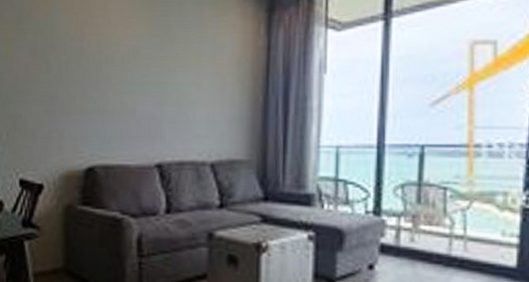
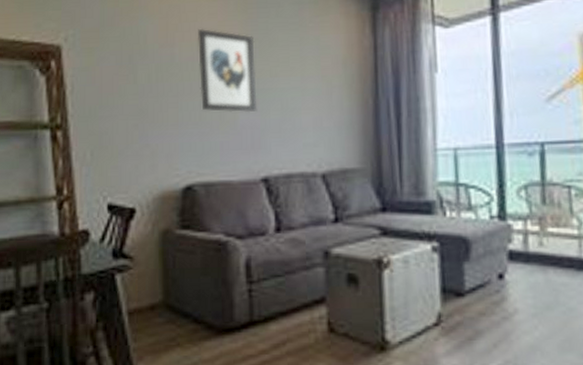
wall art: none [104,24,157,104] -> present [198,28,257,113]

